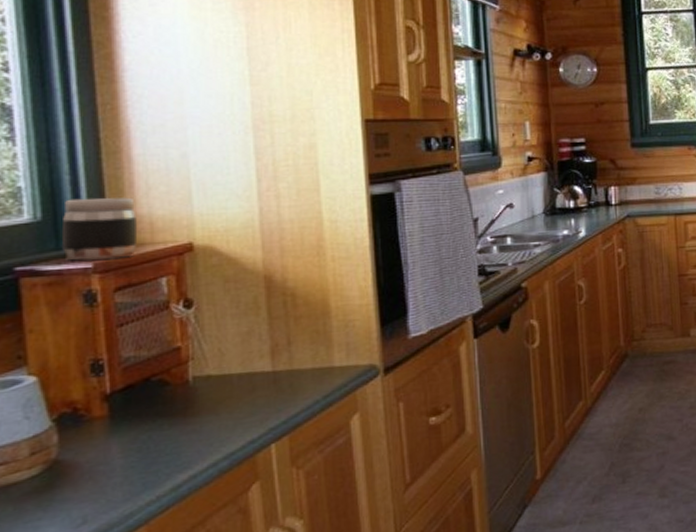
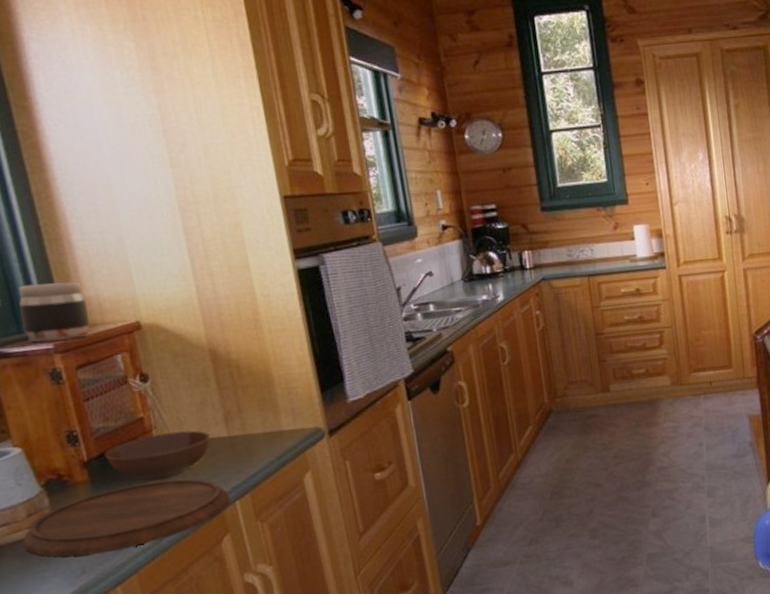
cutting board: none [20,417,266,504] -> present [23,478,231,558]
bowl: none [130,363,252,418] -> present [104,430,210,481]

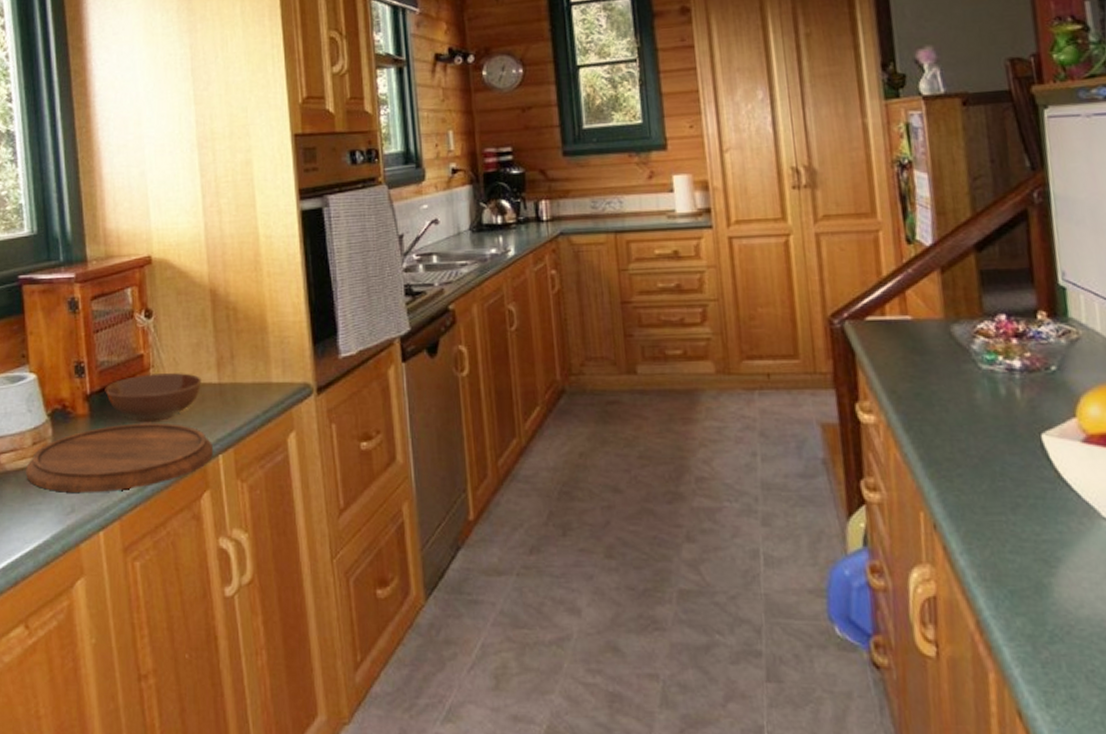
jar: present [18,281,90,343] -> none [52,213,108,271]

